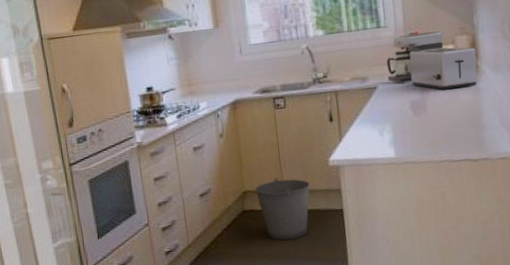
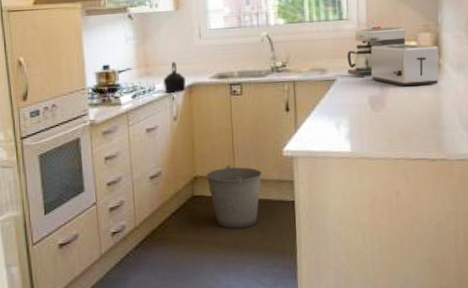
kettle: none [207,79,230,111] -> present [163,62,186,93]

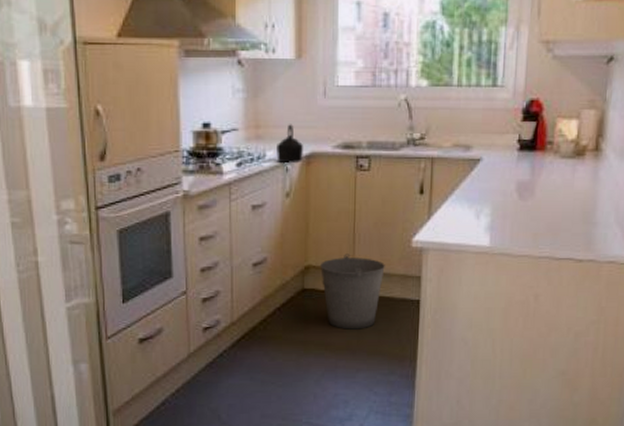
coffee maker: present [347,27,406,78] -> none [495,99,567,159]
toaster: present [370,43,439,87] -> none [523,120,603,173]

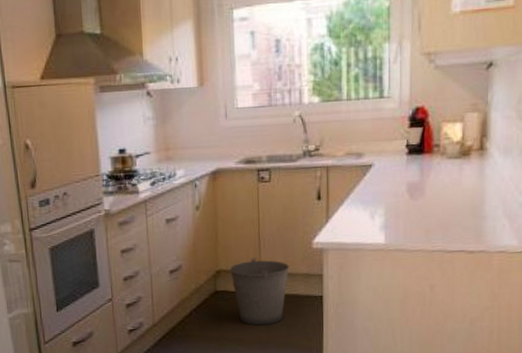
kettle: present [276,124,304,162] -> none [185,145,210,180]

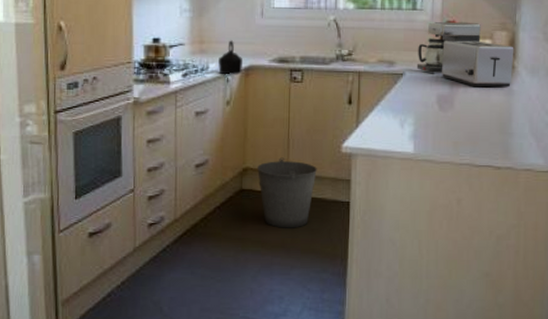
kettle: none [185,145,210,180] -> present [218,40,244,74]
coffee maker: none [385,106,451,163] -> present [416,21,481,74]
toaster: none [412,124,486,173] -> present [442,40,514,88]

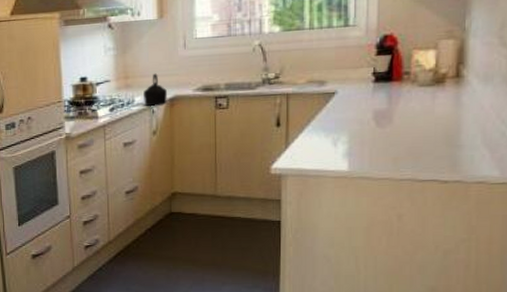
bucket: present [256,157,317,228] -> none [185,181,246,247]
coffee maker: present [416,21,481,74] -> none [350,33,423,91]
toaster: present [442,40,514,88] -> none [379,52,463,101]

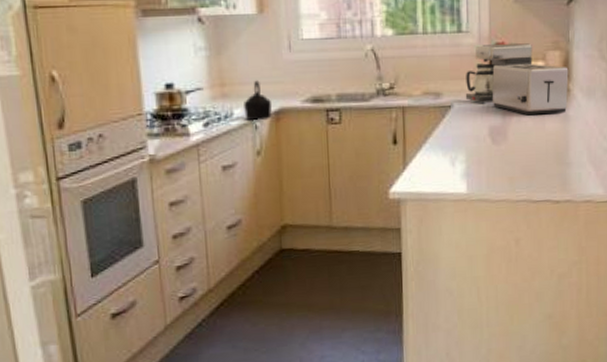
coffee maker: none [350,33,423,91] -> present [465,42,533,104]
toaster: none [379,52,463,101] -> present [492,63,569,116]

